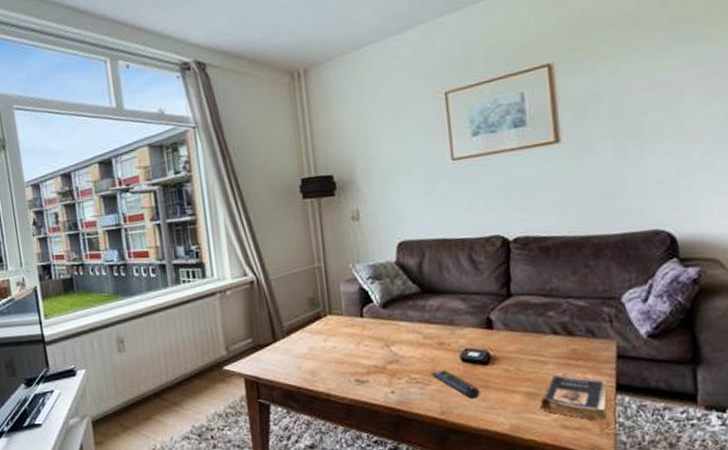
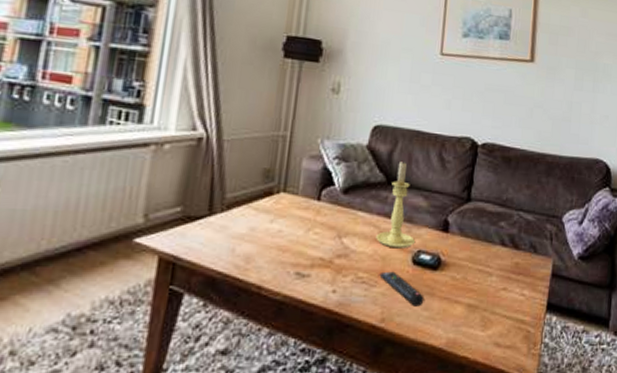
candle holder: none [421,270,460,350] -> present [376,162,415,249]
book: present [539,374,608,420] -> none [477,288,541,340]

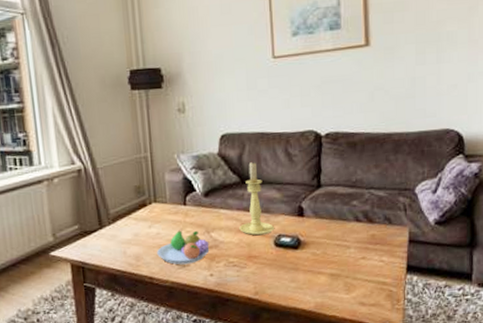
fruit bowl: none [273,230,339,275] -> present [157,230,210,265]
remote control: present [379,271,424,307] -> none [247,254,290,280]

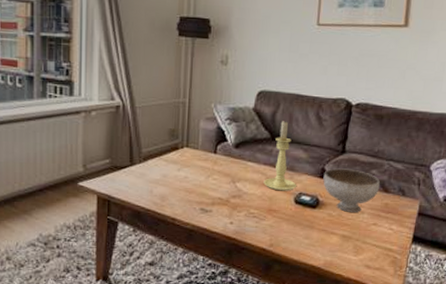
fruit bowl: present [157,230,210,265] -> none [182,177,234,210]
bowl: none [301,203,363,249] -> present [323,168,380,212]

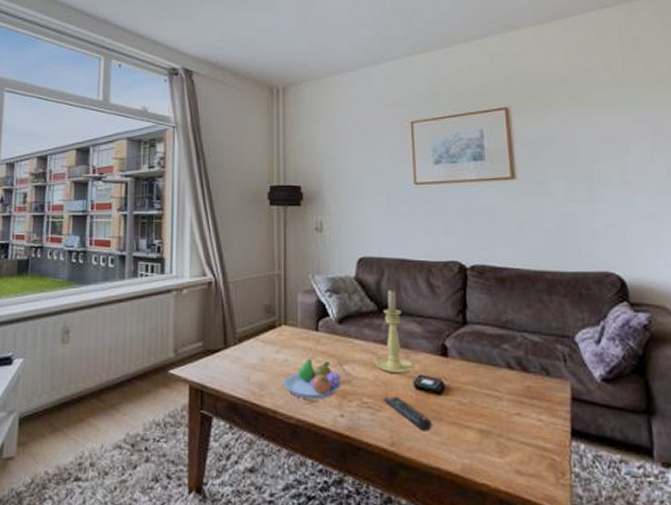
fruit bowl: none [182,177,234,210] -> present [283,359,341,400]
remote control: none [267,209,305,236] -> present [383,396,432,431]
bowl: present [323,168,380,212] -> none [445,343,516,399]

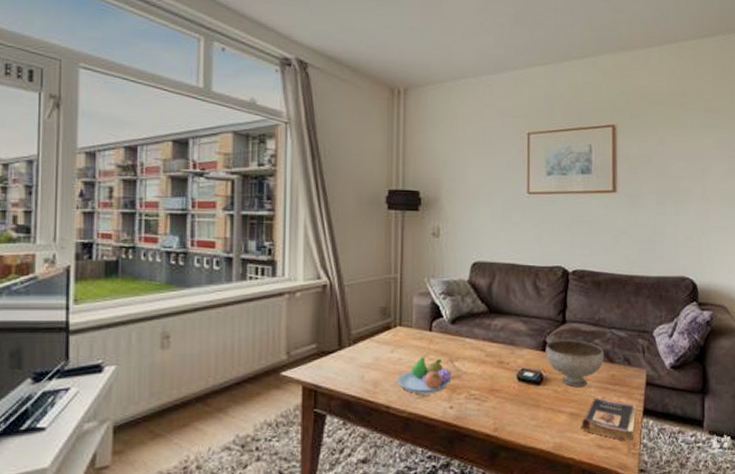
candle holder: present [375,290,414,374] -> none [483,292,518,368]
remote control: present [383,396,432,431] -> none [489,388,531,417]
bowl: none [445,343,516,399] -> present [545,339,604,387]
book: none [492,413,563,469] -> present [580,397,637,441]

